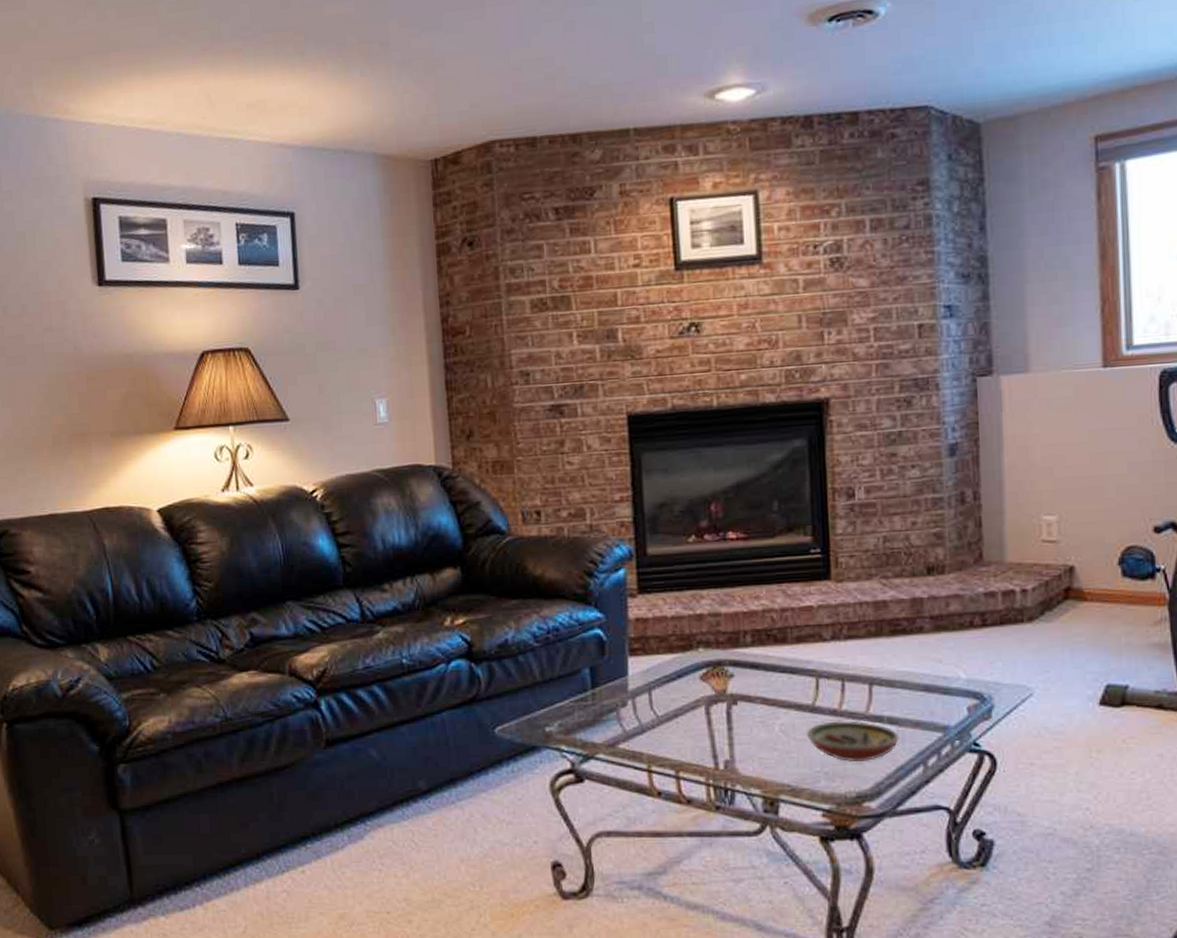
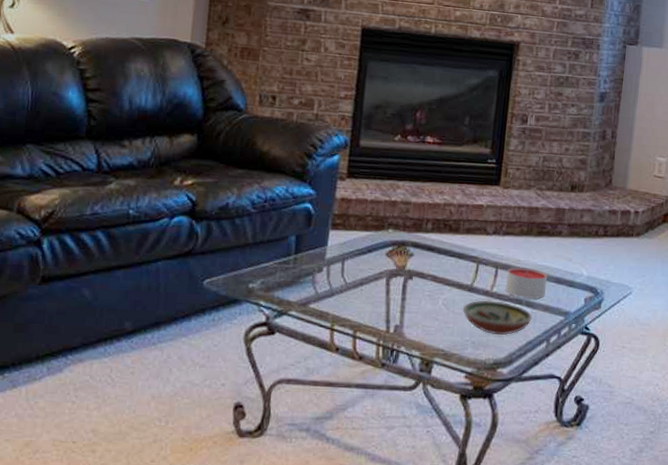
candle: none [857,676,912,714] -> present [505,267,547,299]

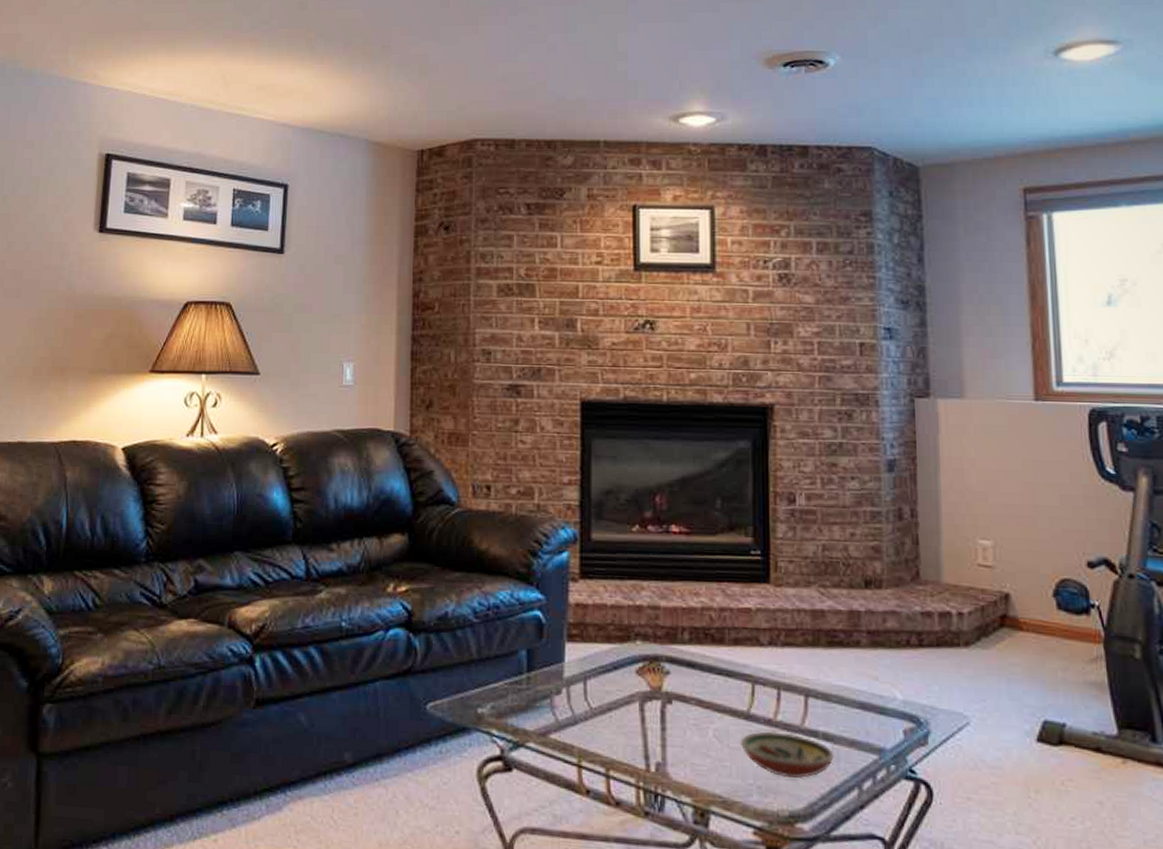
candle: present [505,267,547,299] -> none [793,688,848,730]

